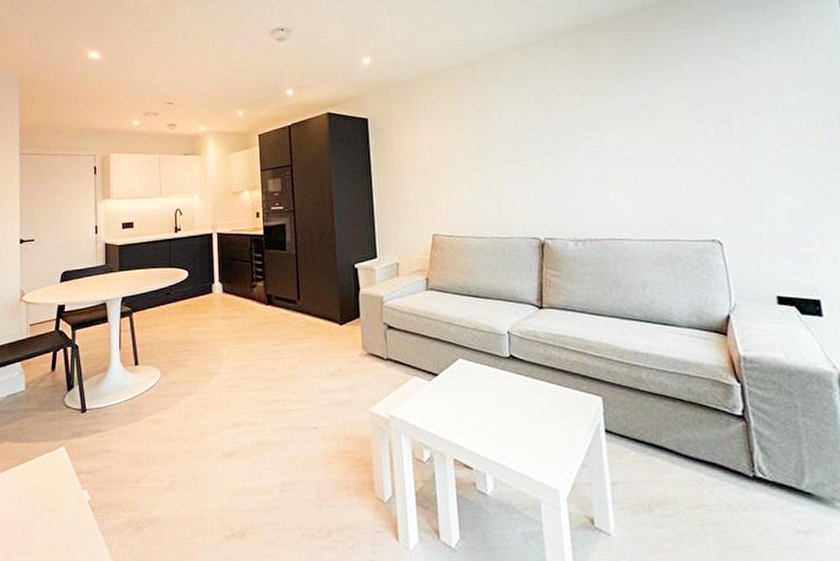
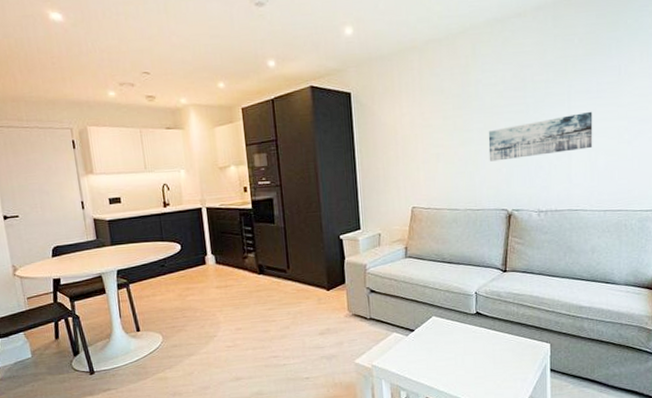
wall art: none [513,133,632,187] -> present [488,111,593,162]

